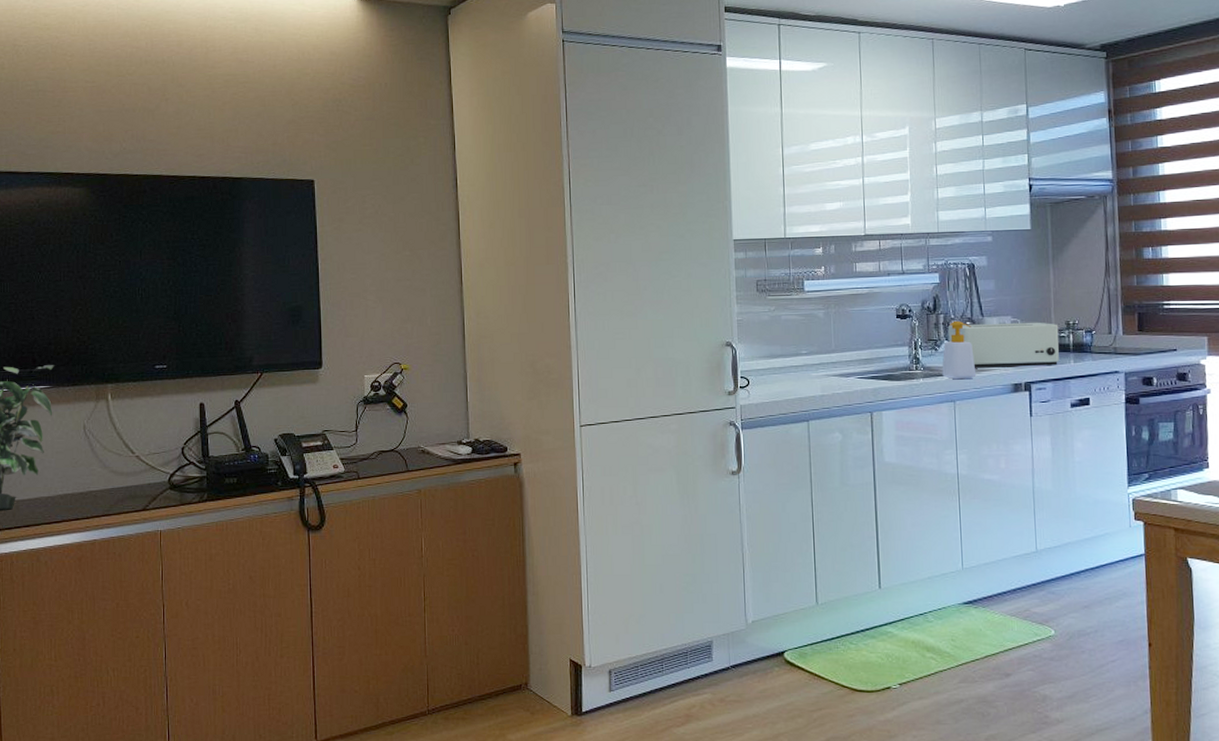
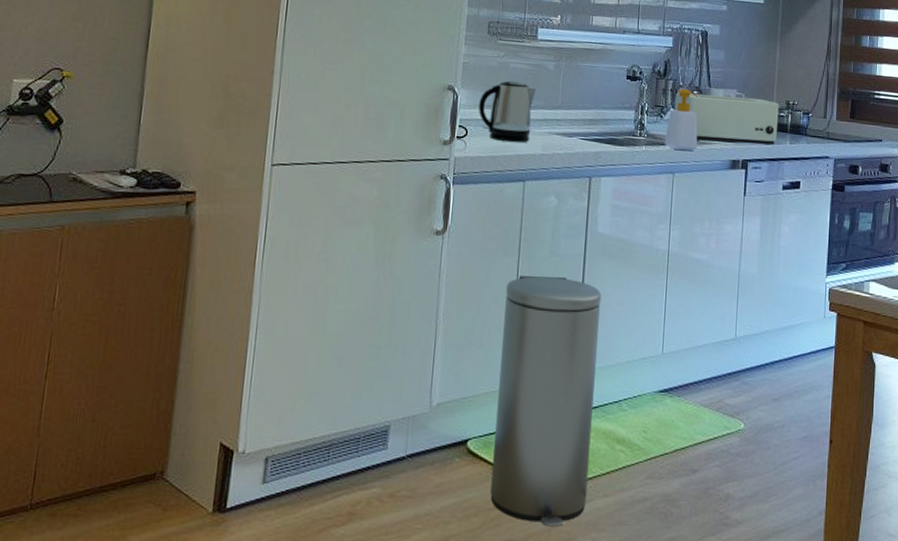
kettle: none [757,331,809,388] -> present [478,80,536,144]
pedal bin: none [802,504,903,726] -> present [490,276,602,527]

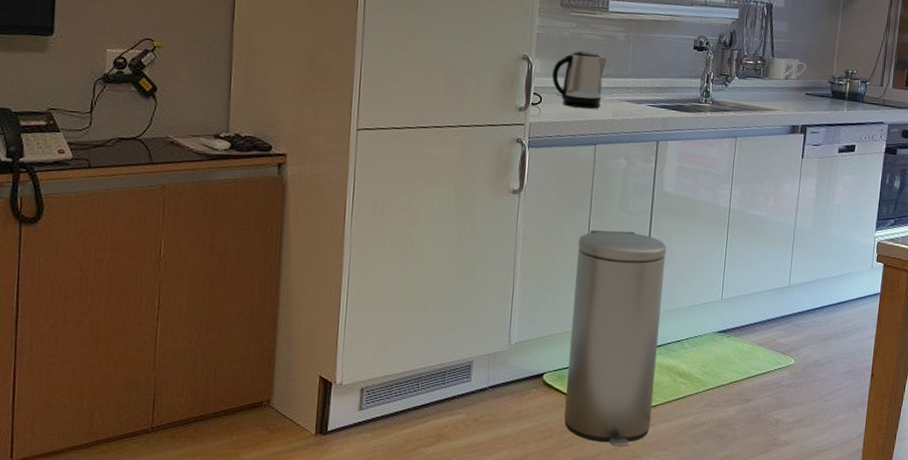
soap bottle: present [665,88,698,151] -> none [728,58,762,117]
toaster: present [674,93,779,146] -> none [738,62,839,112]

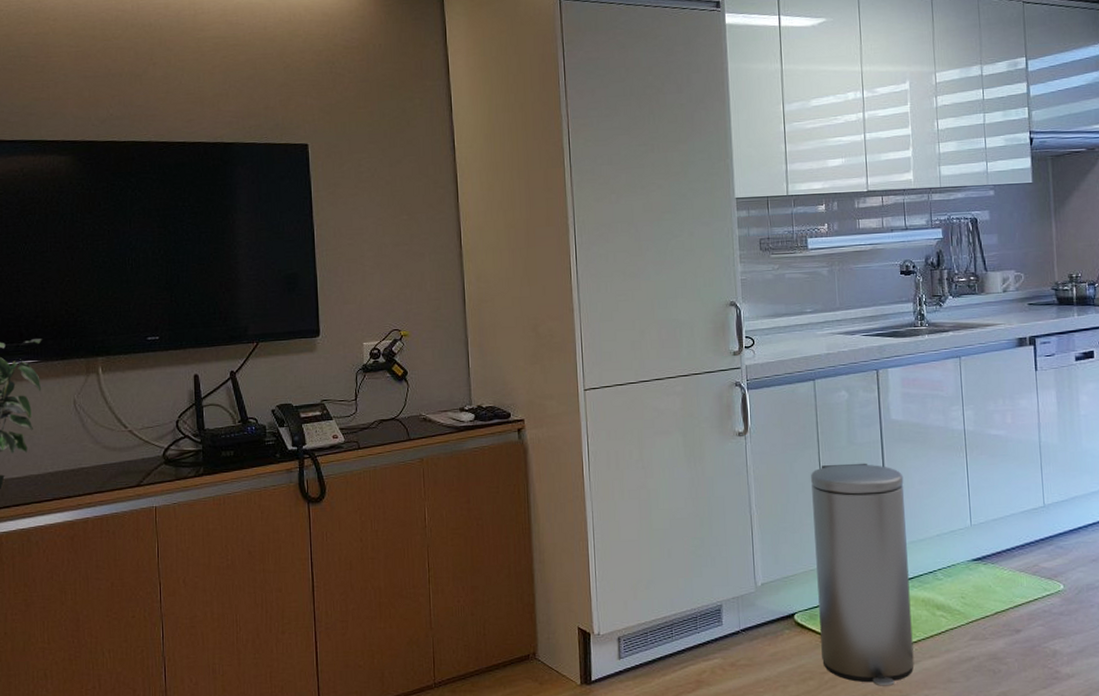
kettle: present [552,50,606,110] -> none [761,289,814,347]

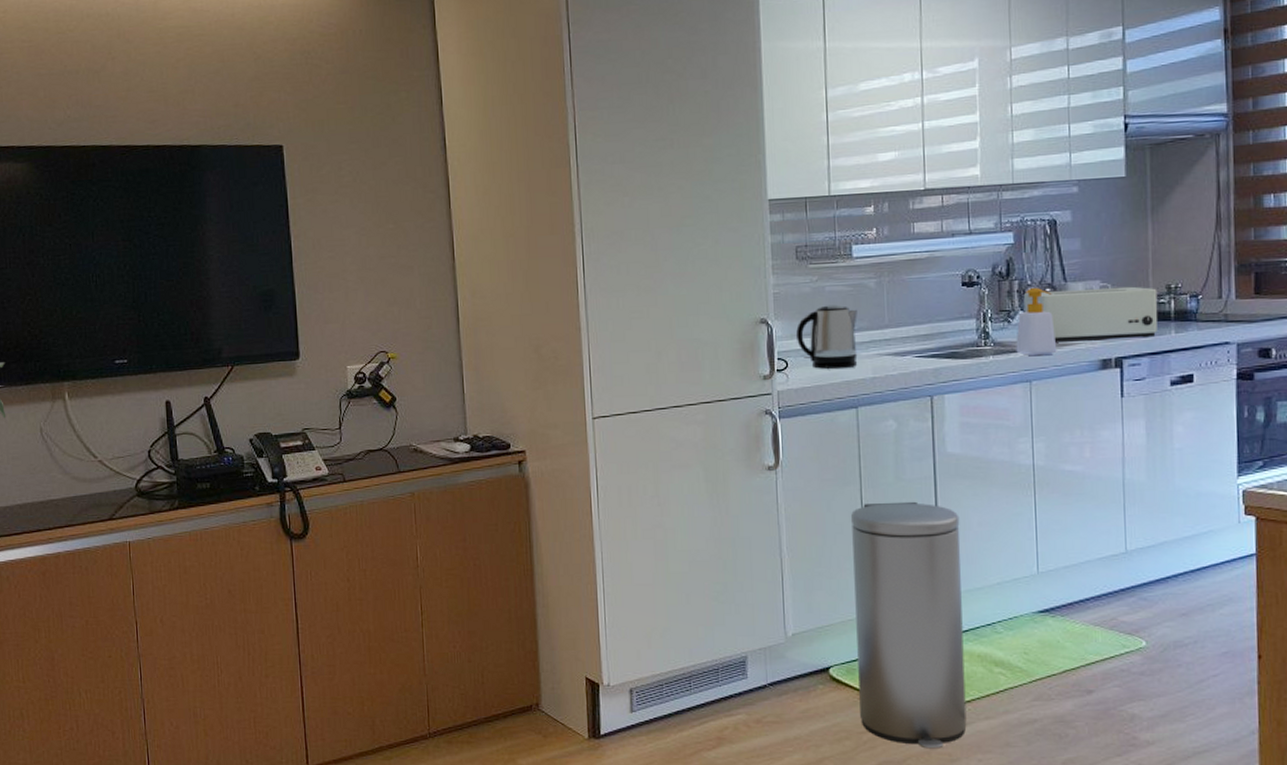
kettle: none [761,289,814,347] -> present [796,304,858,370]
soap bottle: none [946,275,981,335] -> present [1016,287,1057,356]
toaster: none [951,275,1063,323] -> present [1023,286,1158,342]

